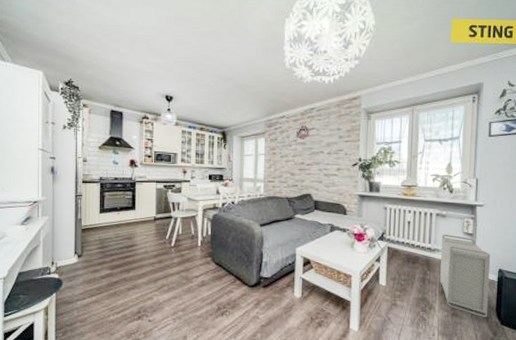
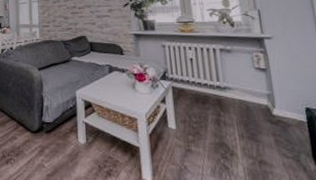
storage bin: present [440,234,491,317] -> none [231,70,304,166]

